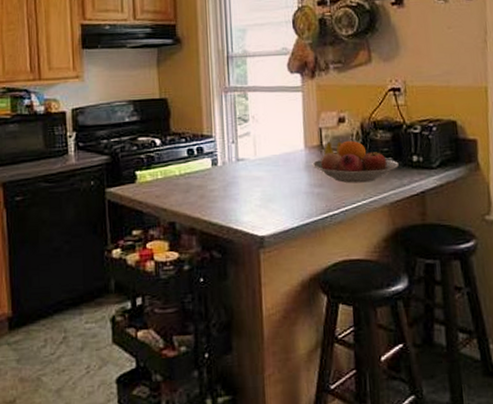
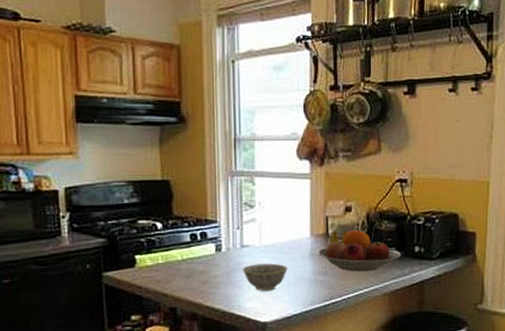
bowl: none [238,176,283,205] -> present [241,263,288,291]

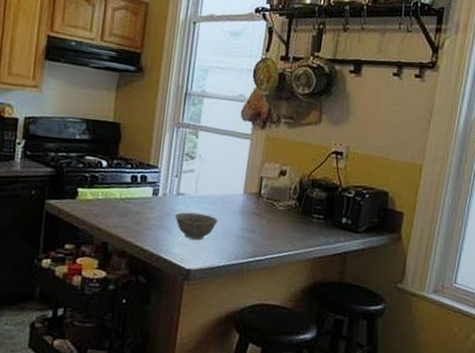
fruit bowl: present [317,229,401,272] -> none [247,191,328,236]

